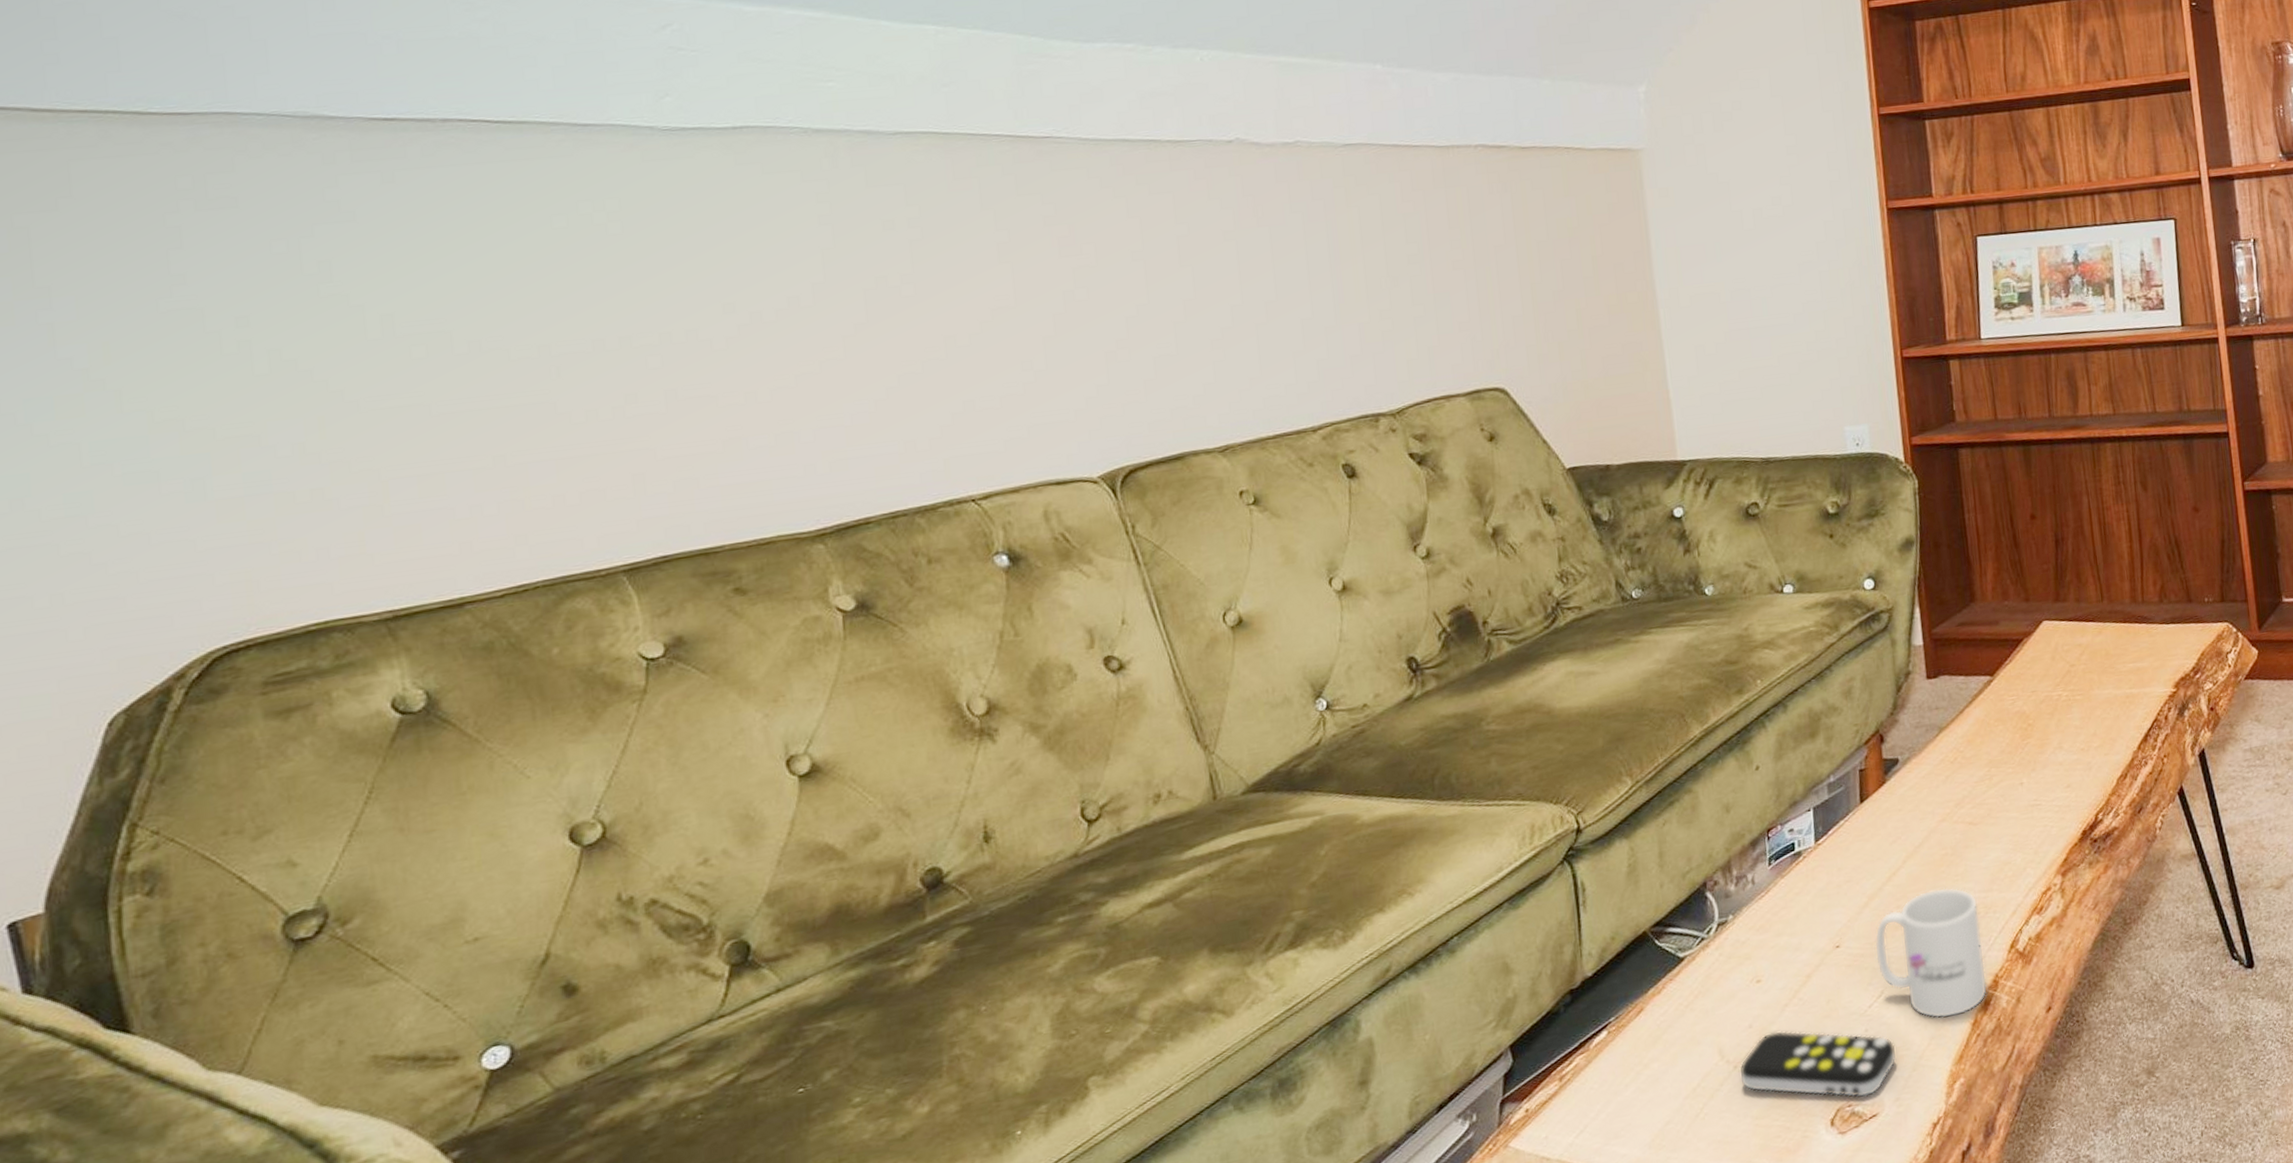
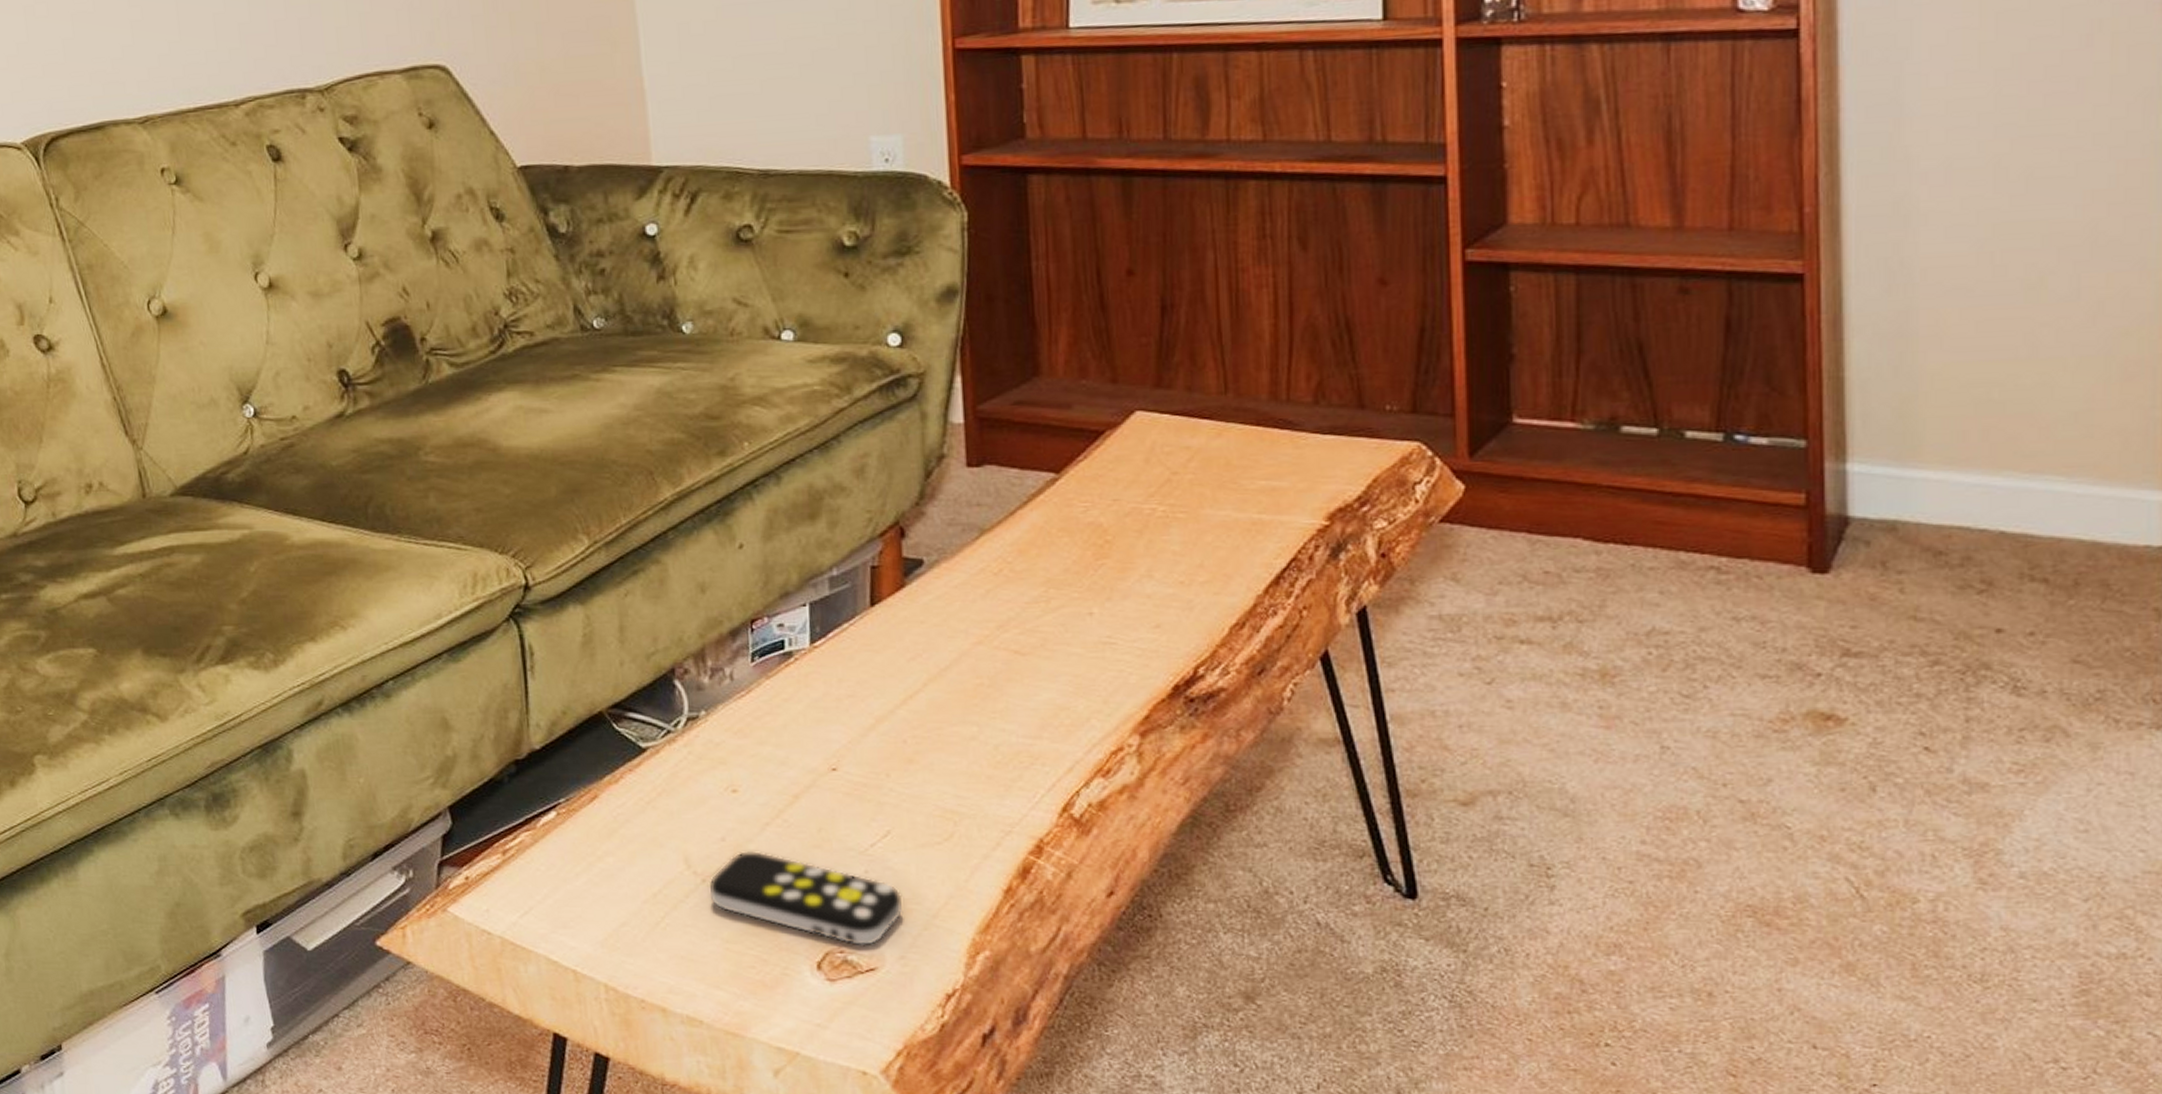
mug: present [1874,887,1987,1019] -> none [881,723,1027,878]

